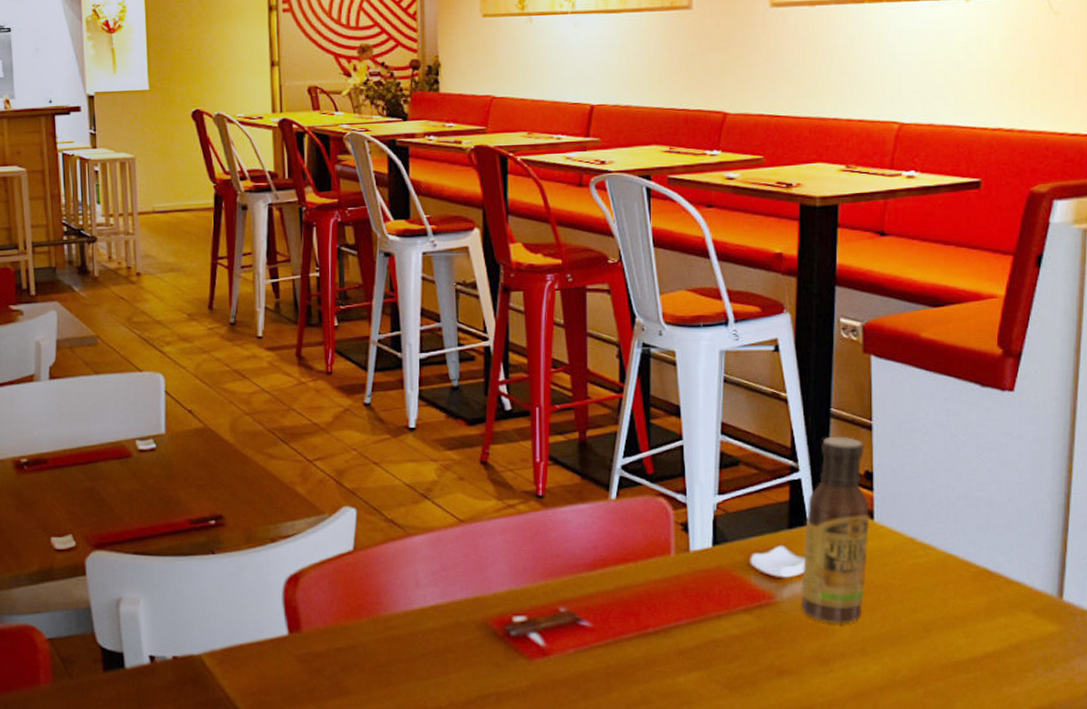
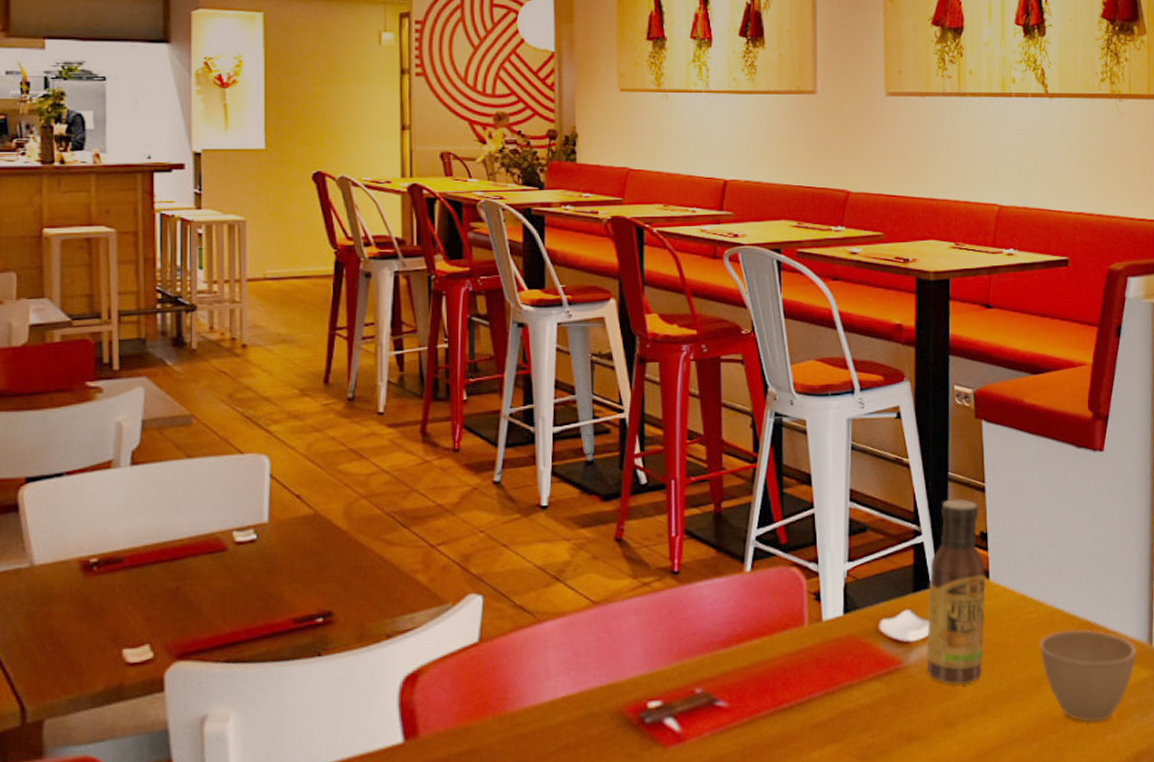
cup: none [929,577,1044,673] -> present [1040,629,1137,723]

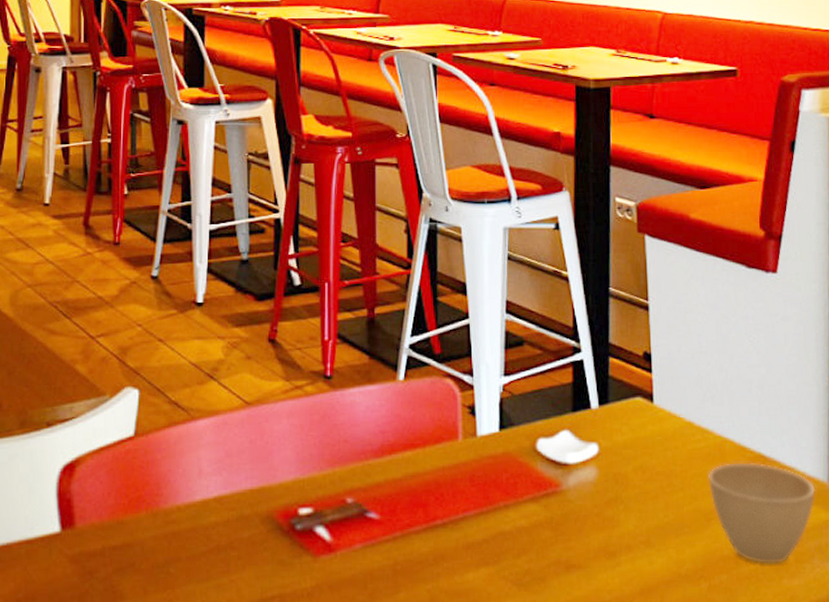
sauce bottle: present [926,499,986,685] -> none [586,316,650,514]

